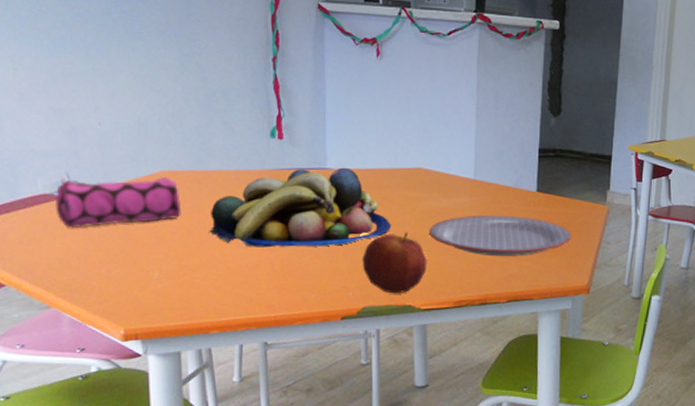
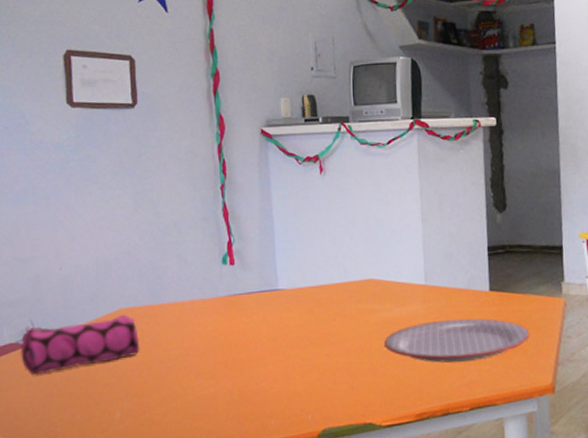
fruit bowl: present [209,167,391,248] -> none [167,286,346,377]
apple: present [362,232,427,294] -> none [319,346,385,413]

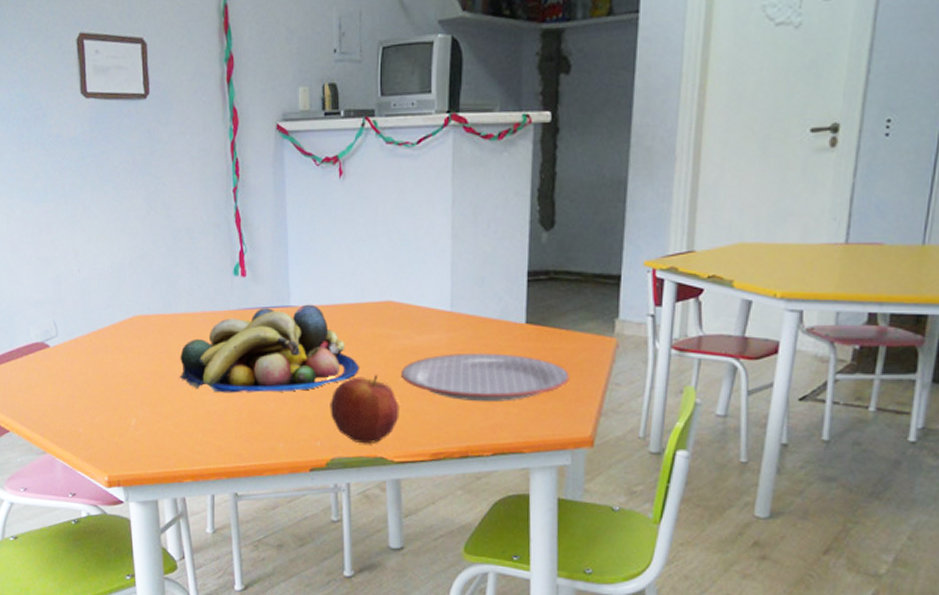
pencil case: present [19,314,140,375] -> none [45,321,154,376]
fruit bowl: none [167,286,346,377] -> present [179,304,359,393]
apple: none [319,346,385,413] -> present [330,374,400,444]

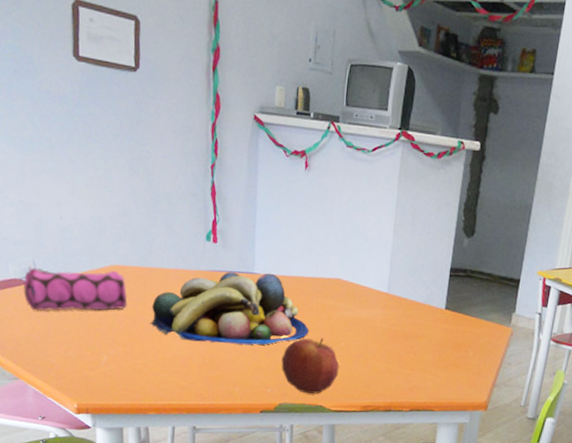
pencil case: none [45,321,154,376] -> present [23,265,128,312]
plate: present [401,352,569,402] -> none [343,327,475,370]

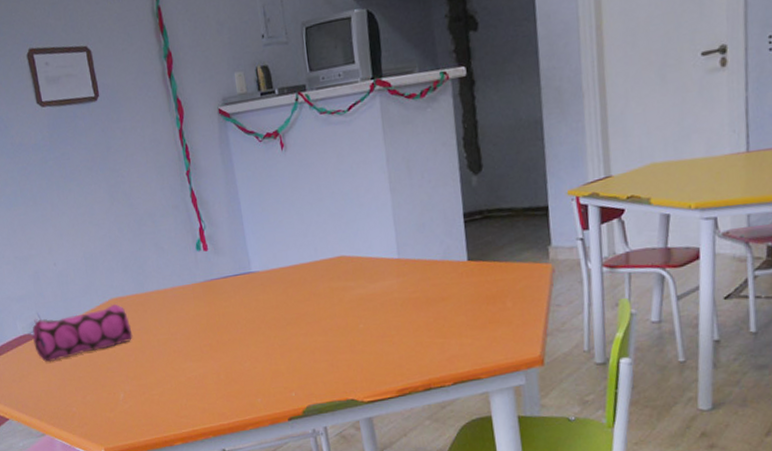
fruit bowl: present [150,272,309,345] -> none [156,268,322,360]
apple: present [281,337,340,394] -> none [299,324,364,390]

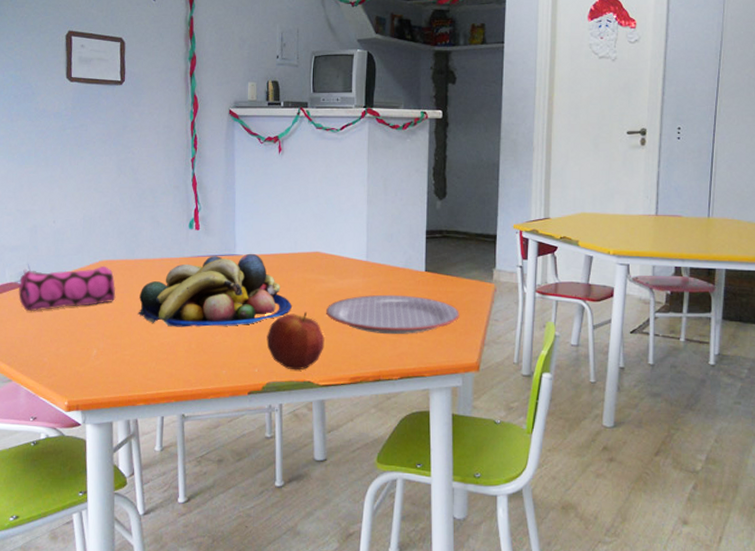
fruit bowl: none [156,268,322,360] -> present [138,253,292,327]
apple: none [299,324,364,390] -> present [266,311,325,370]
plate: none [360,290,514,338] -> present [326,294,459,335]

